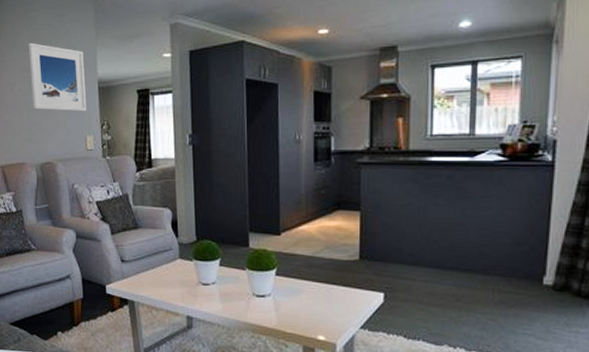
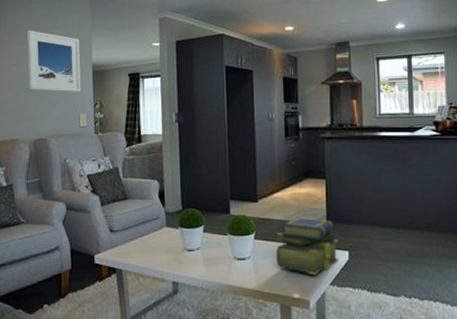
stack of books: none [299,253,373,318] -> present [275,217,339,276]

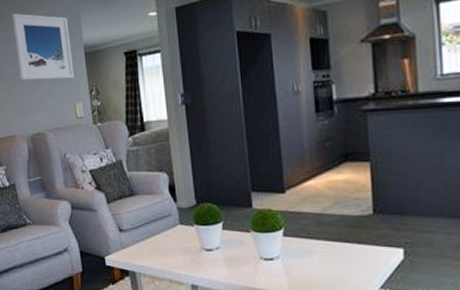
stack of books: present [275,217,339,276] -> none [310,209,392,278]

